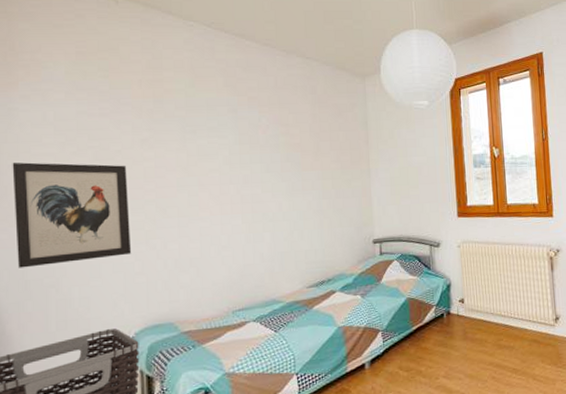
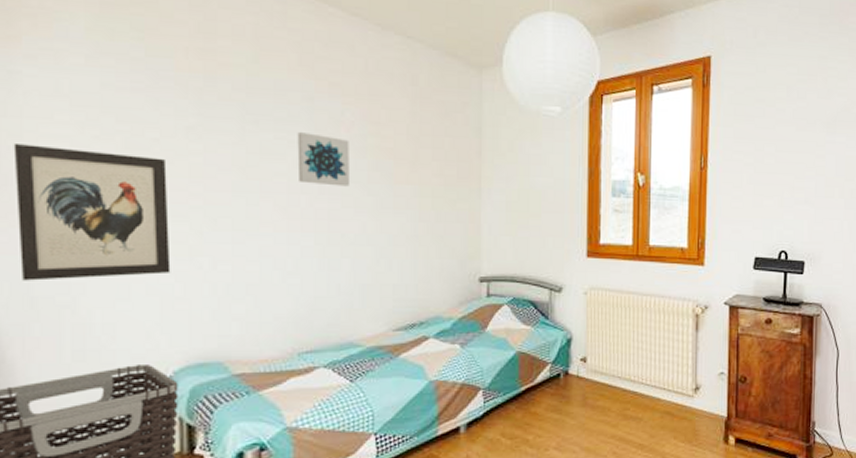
wall art: none [226,136,268,176] -> present [297,131,351,187]

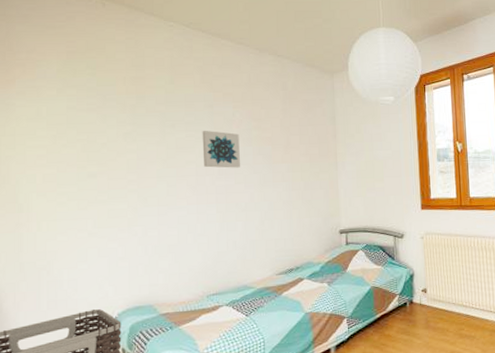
wall art: present [13,144,171,281] -> none [9,154,115,251]

